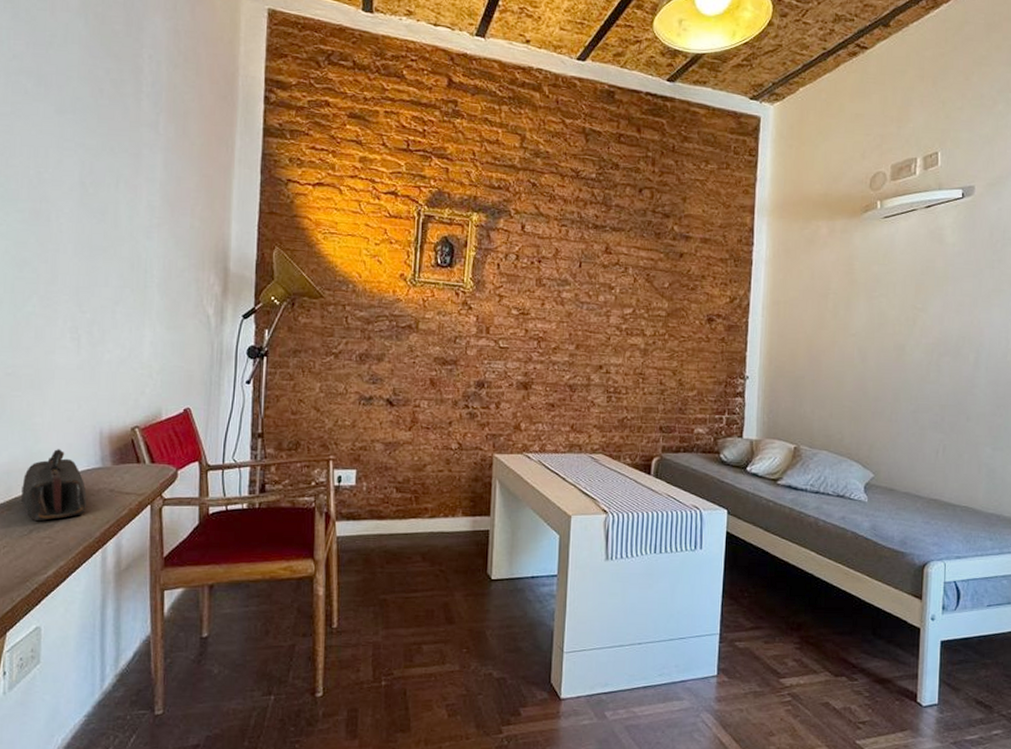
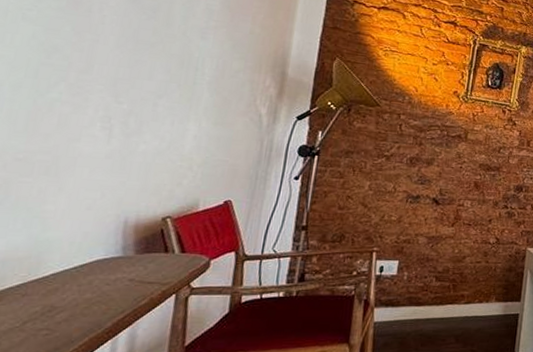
pencil case: present [21,449,87,521] -> none [16,237,101,312]

